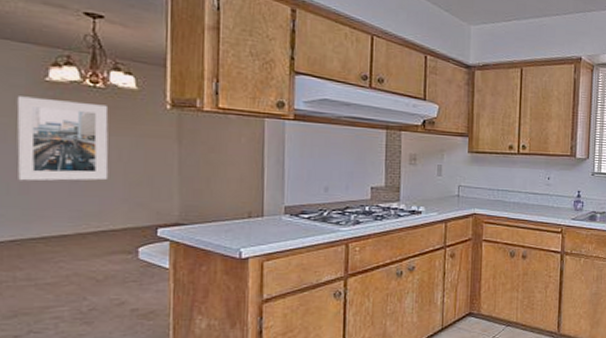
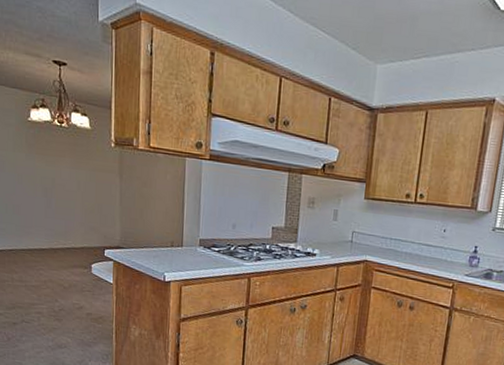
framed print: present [16,96,109,181] -> none [10,133,71,207]

